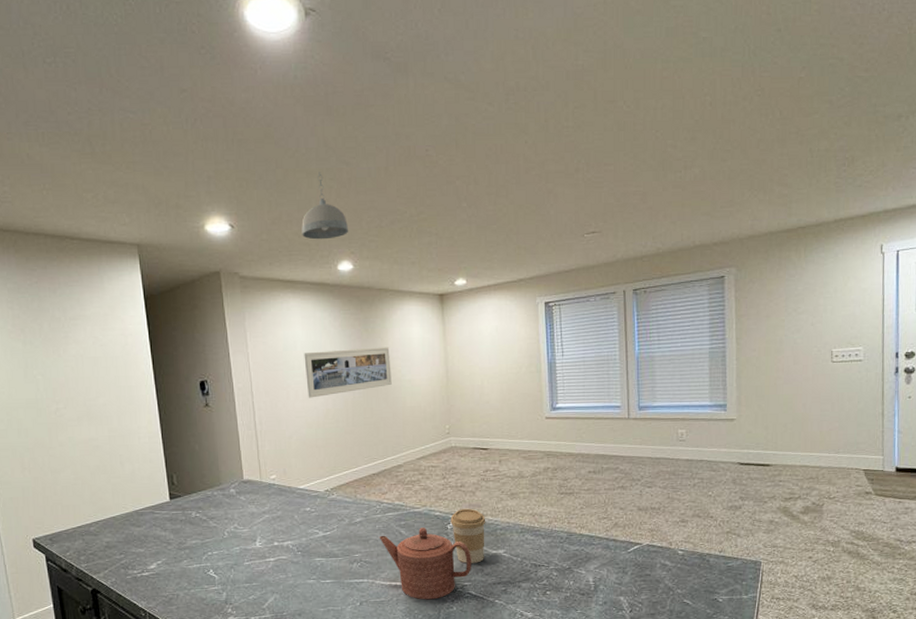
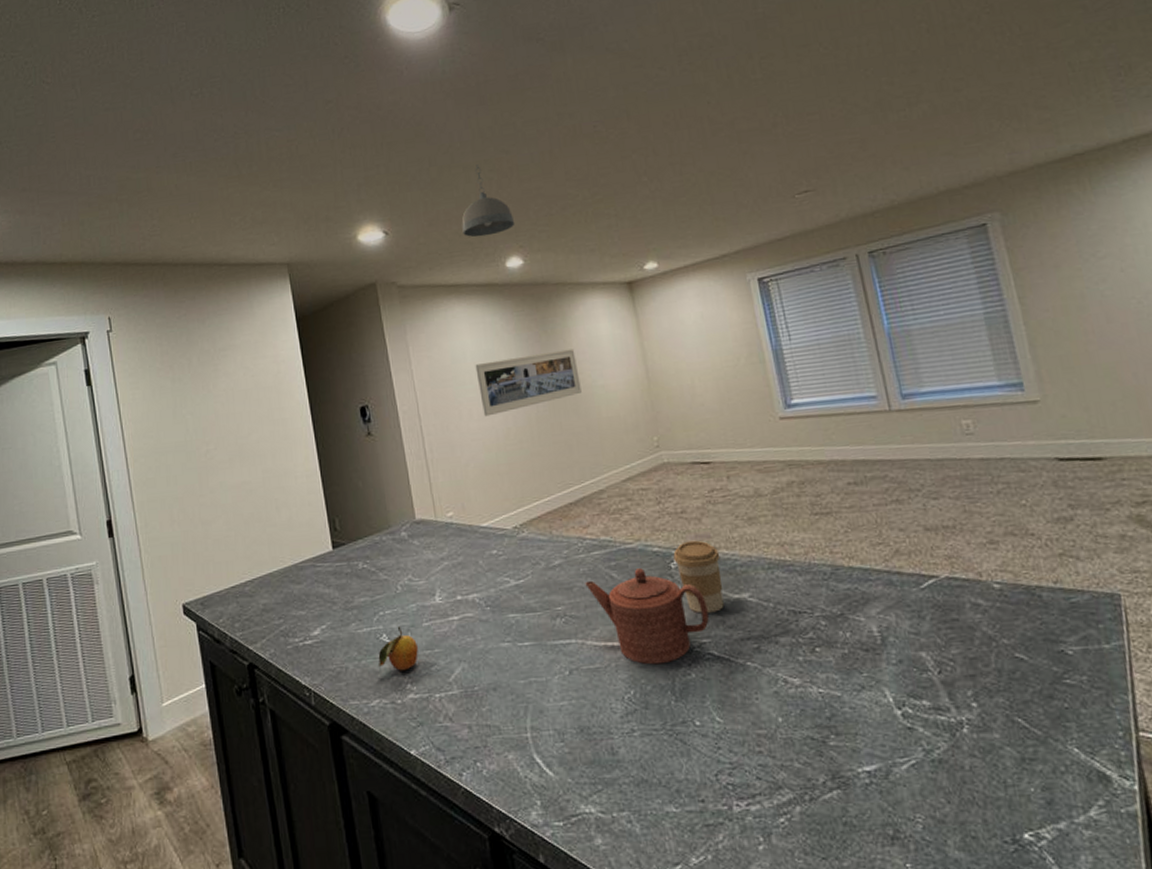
fruit: none [204,563,239,599] -> present [378,625,418,671]

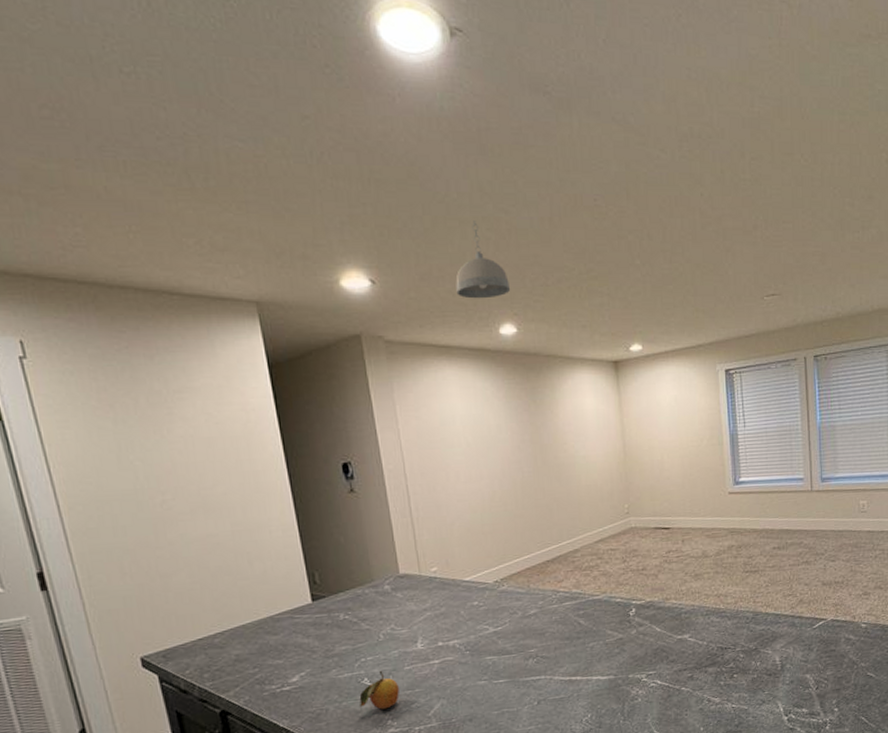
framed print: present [475,349,582,417] -> none [464,420,565,479]
teapot: present [585,568,709,665] -> none [556,616,656,694]
coffee cup: present [673,540,724,614] -> none [632,592,670,652]

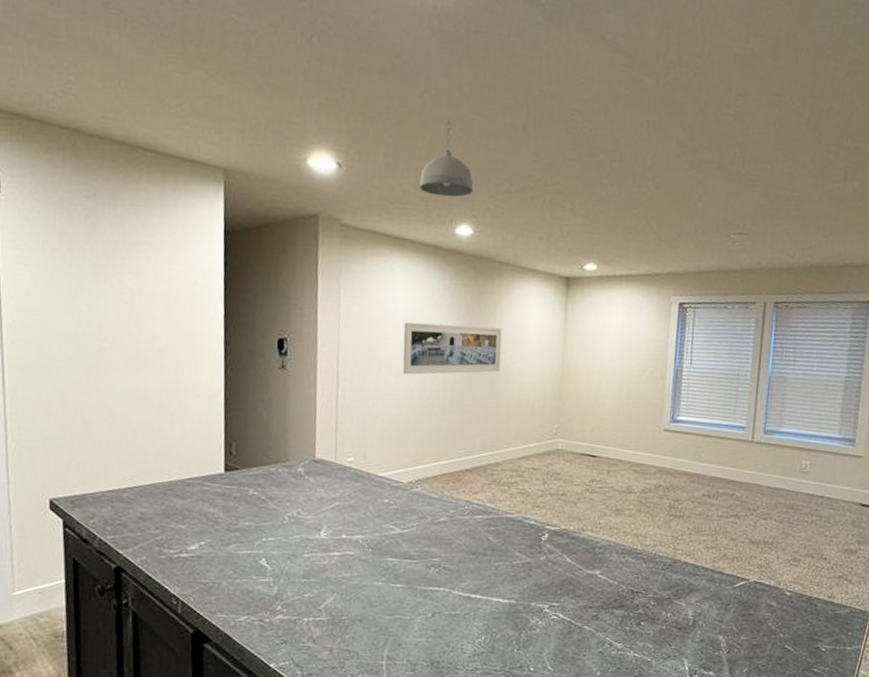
fruit: present [359,670,399,710] -> none [251,553,295,594]
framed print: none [464,420,565,479] -> present [402,322,502,375]

